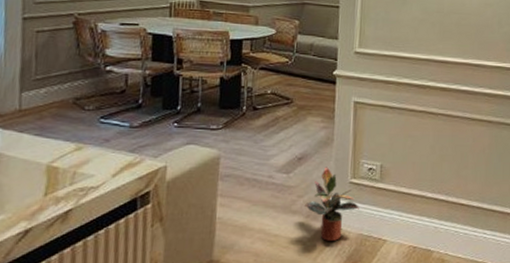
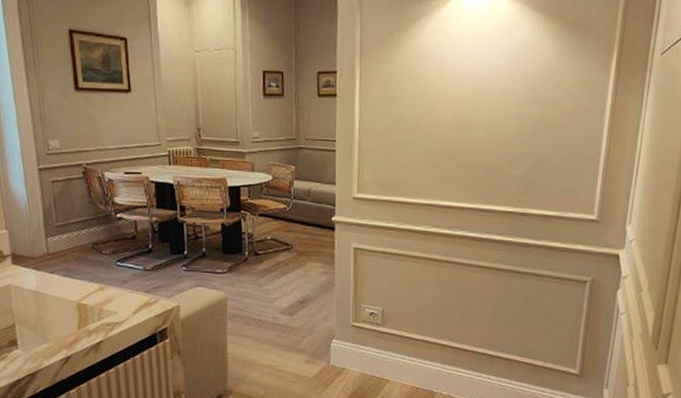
potted plant: present [305,167,359,242] -> none [309,310,362,379]

